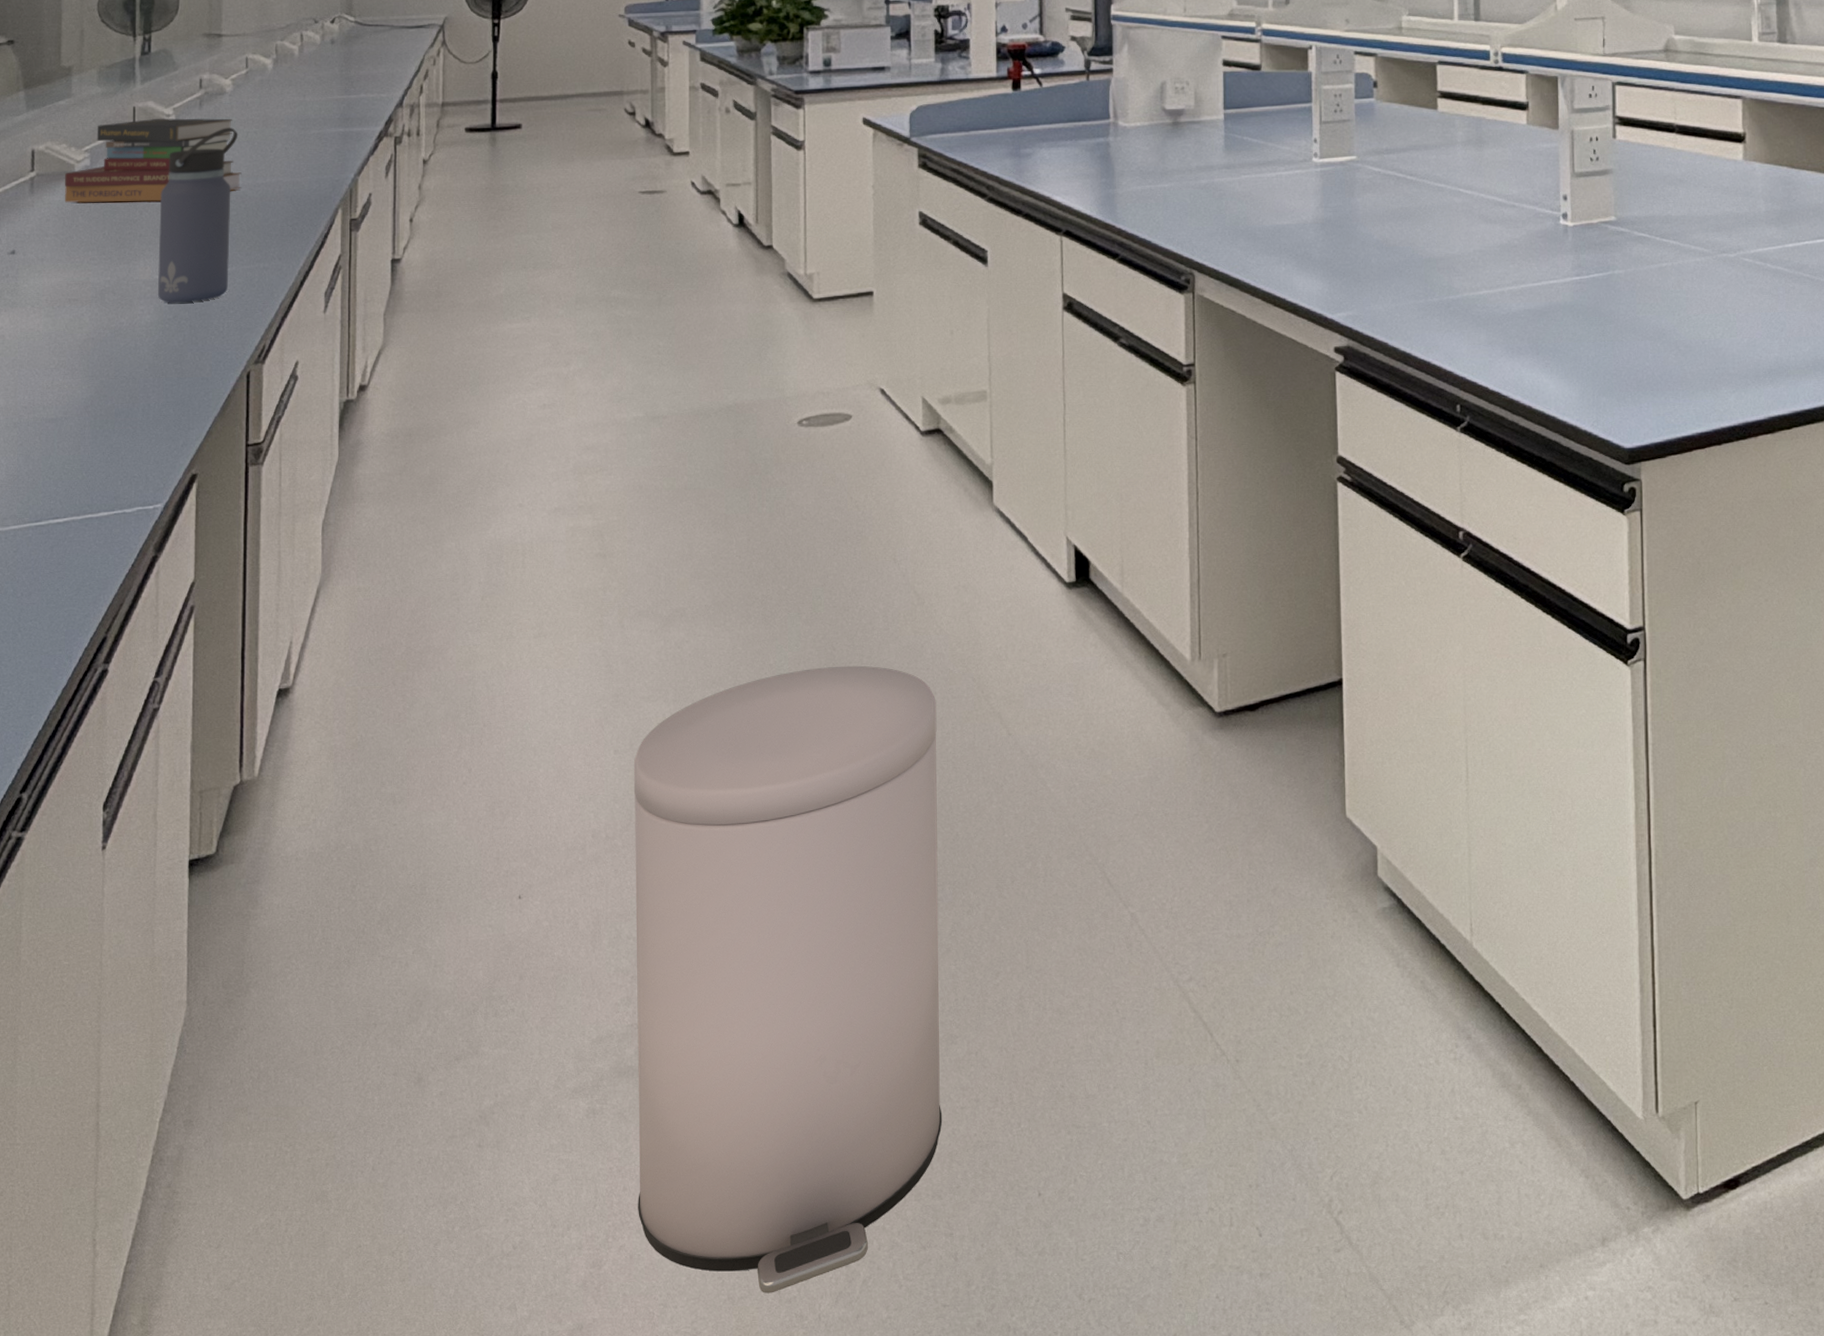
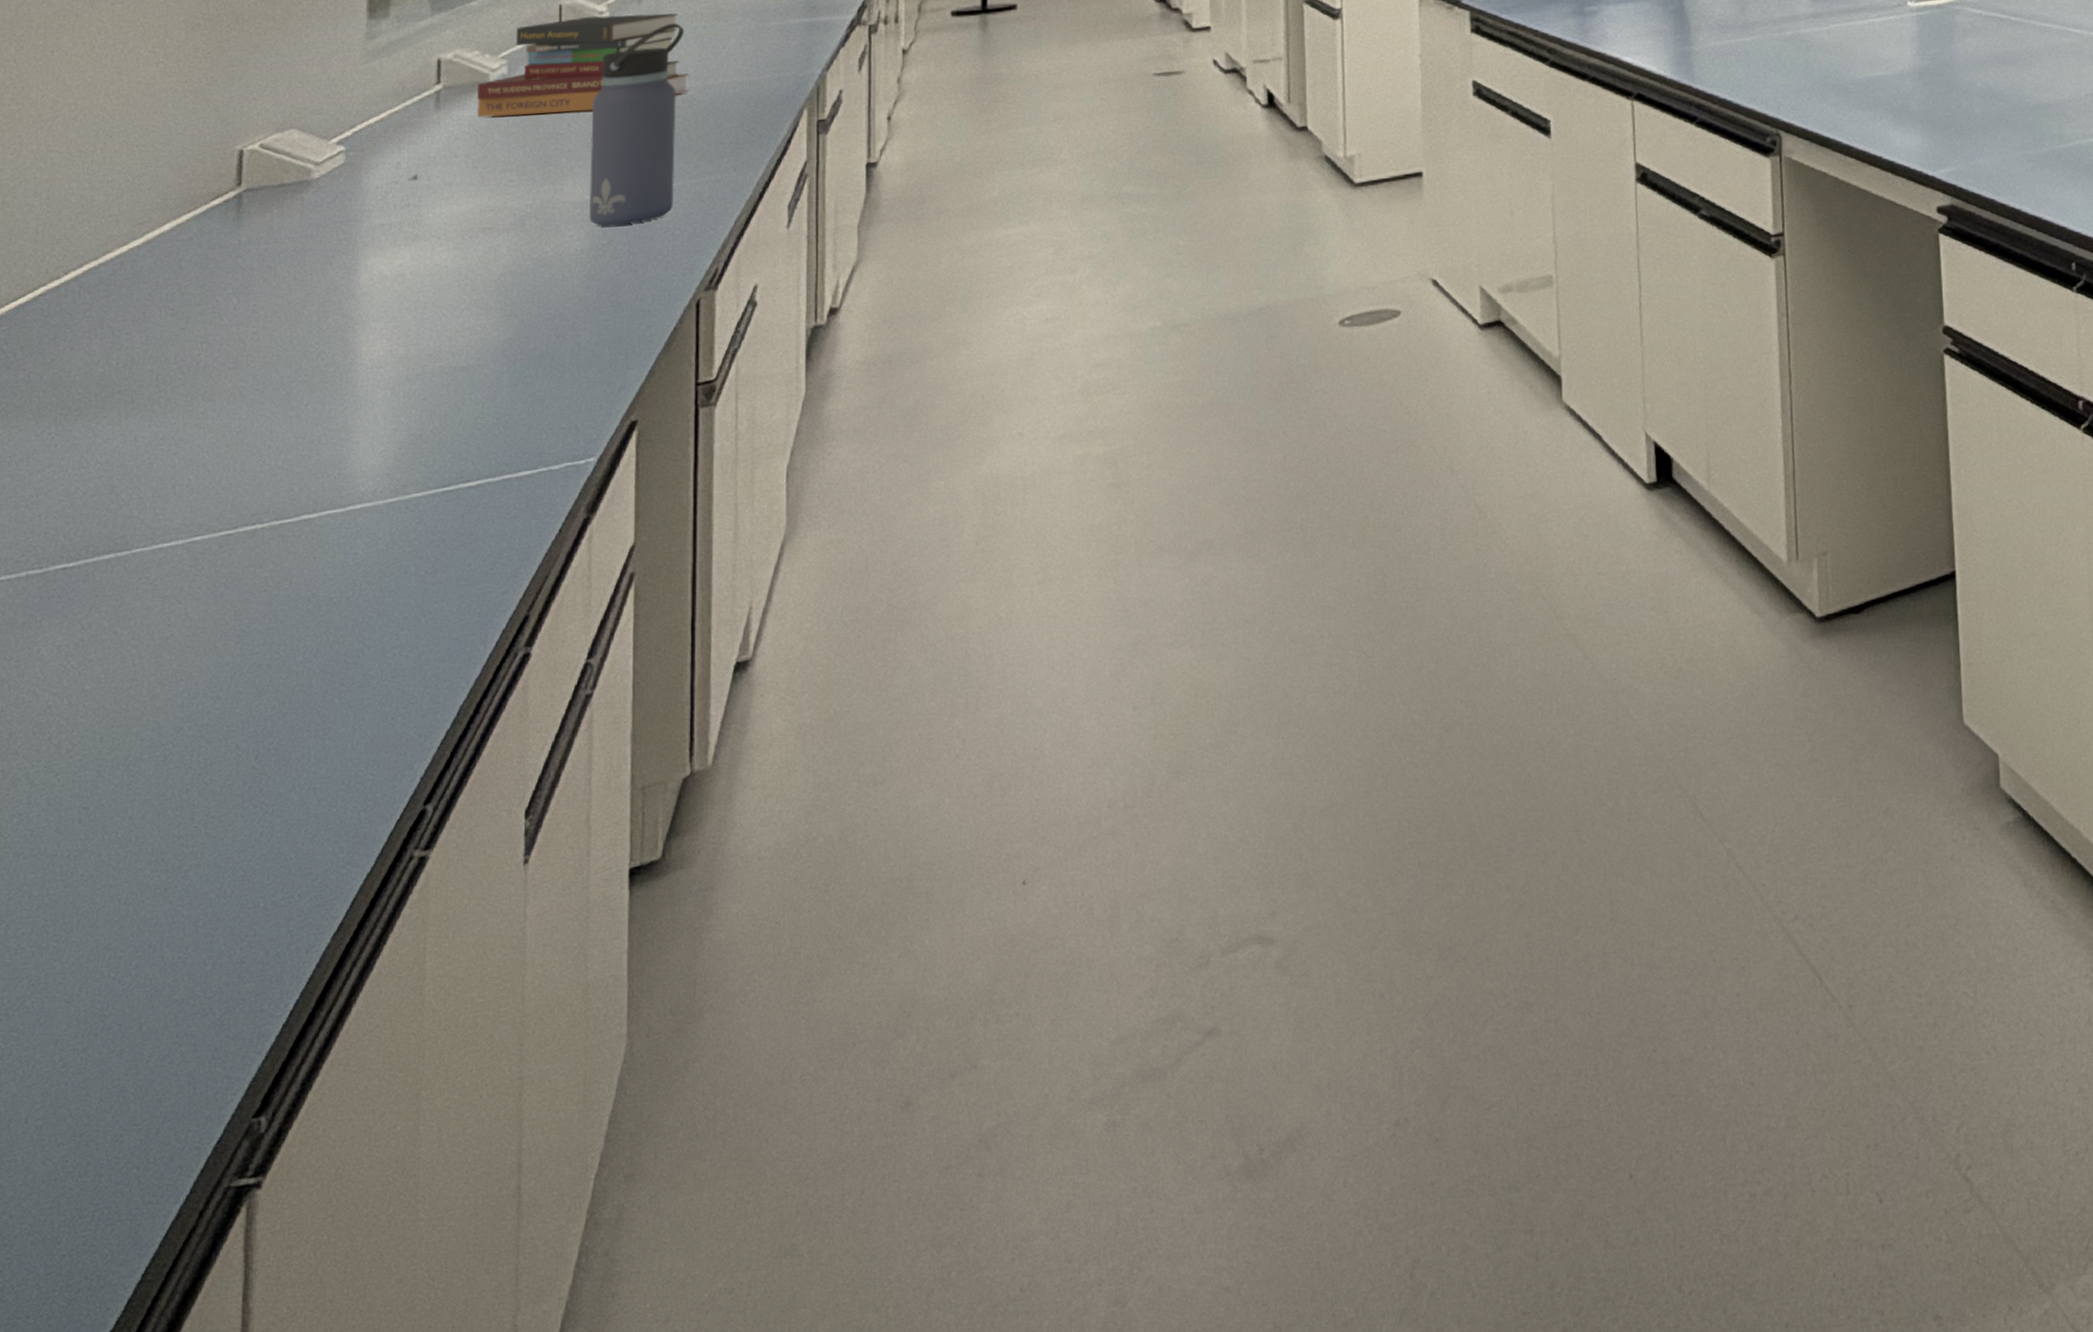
pedal bin: present [633,665,943,1294] -> none [1155,591,1519,1318]

